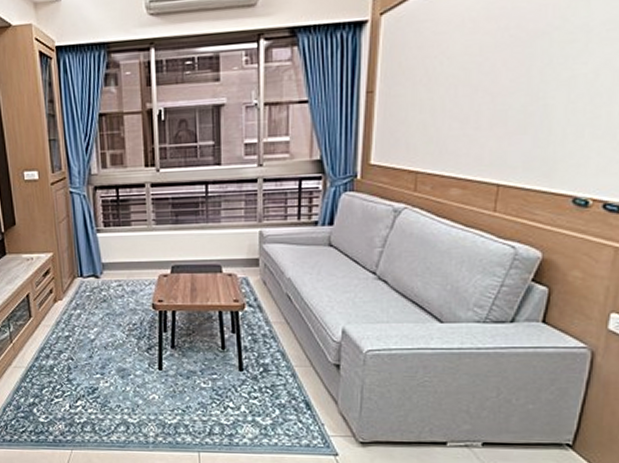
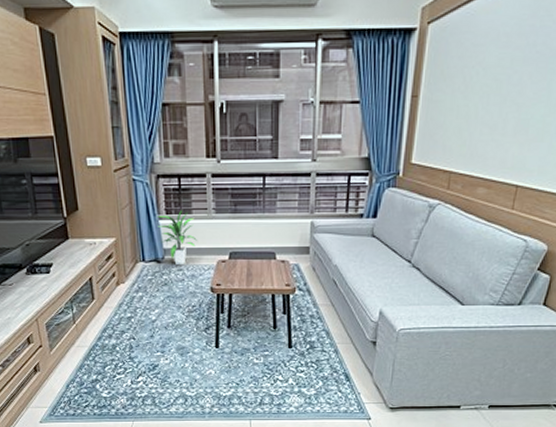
indoor plant: none [95,222,137,280] -> present [157,210,197,264]

